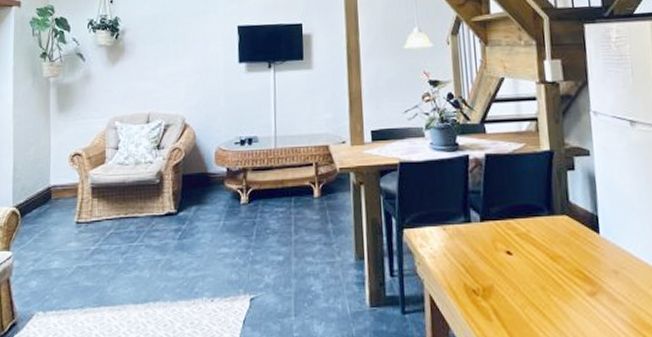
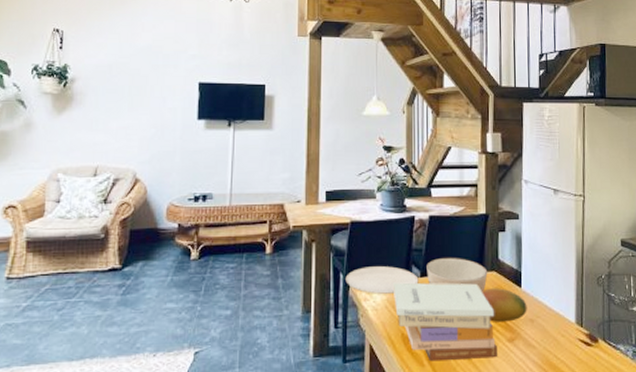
plate: none [398,210,479,240] -> present [345,266,419,294]
books: none [449,227,577,316] -> present [392,282,497,362]
bowl: none [486,199,558,239] -> present [427,257,488,293]
fruit: none [552,234,609,273] -> present [482,288,527,322]

